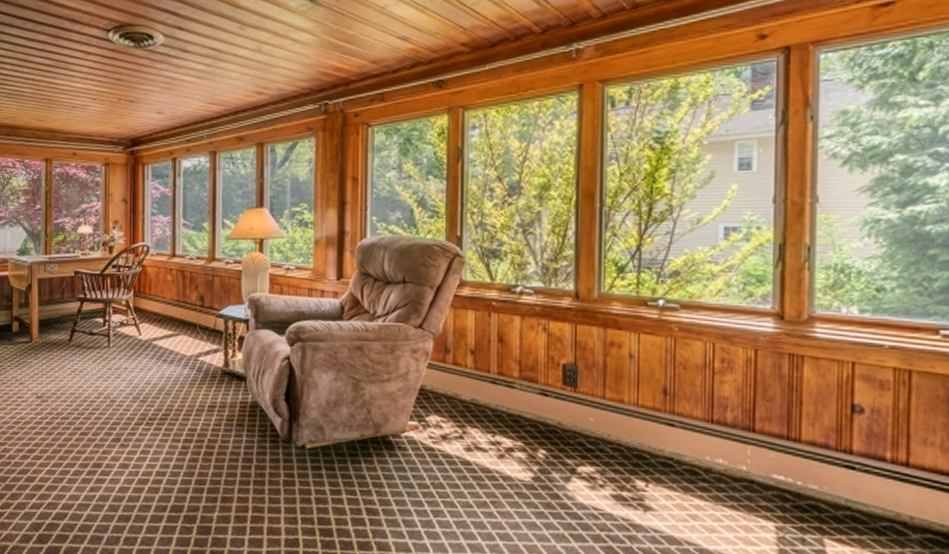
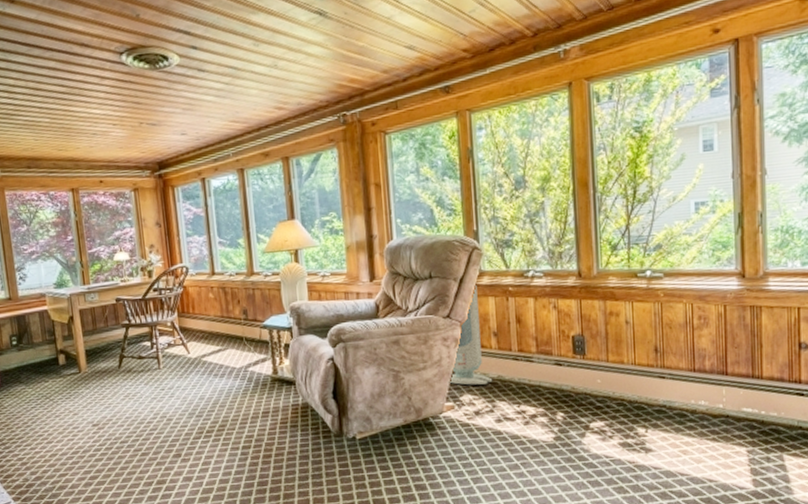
air purifier: none [413,296,465,406] -> present [447,285,493,385]

